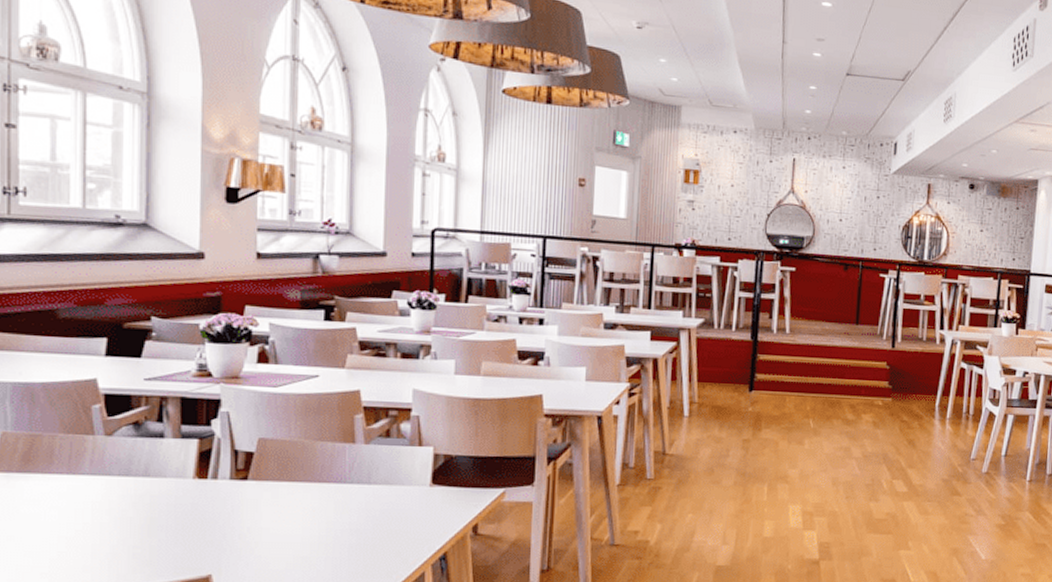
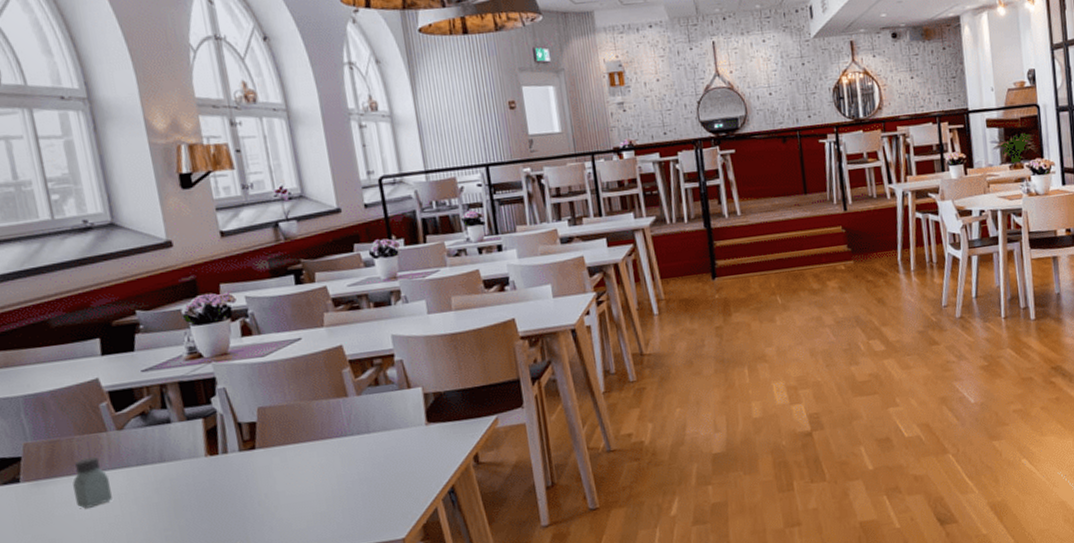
saltshaker: none [46,458,85,511] -> present [72,456,112,509]

